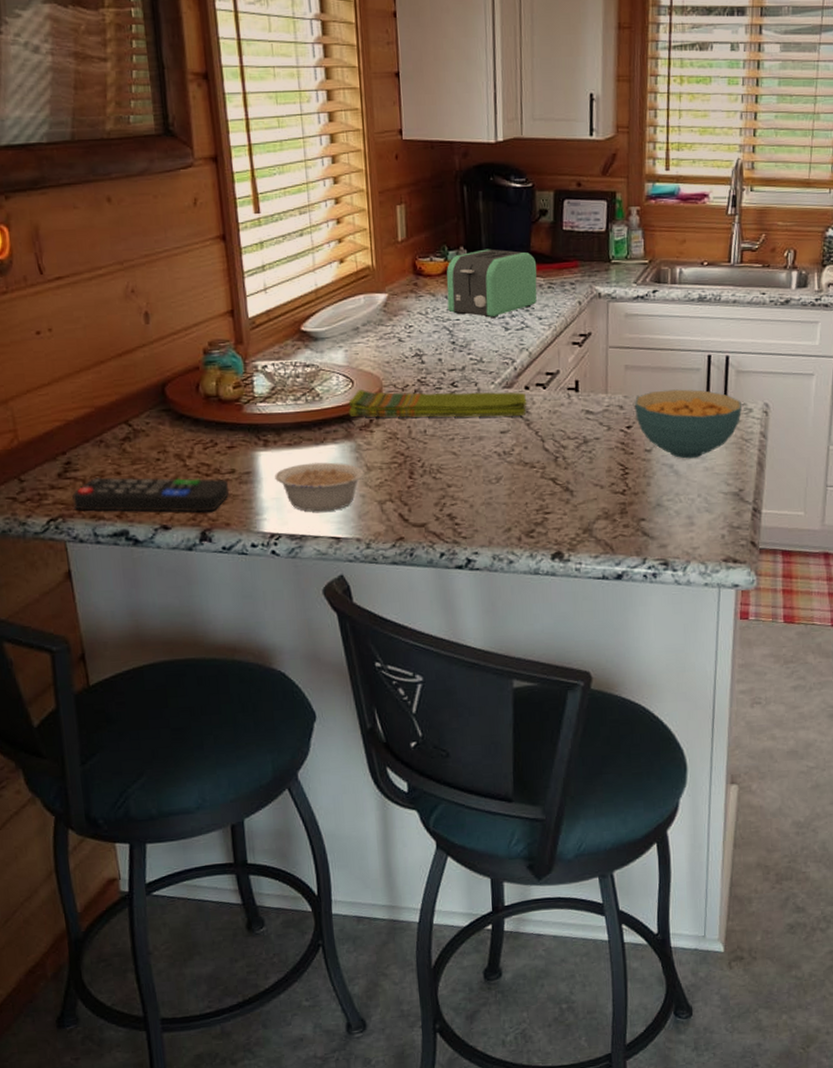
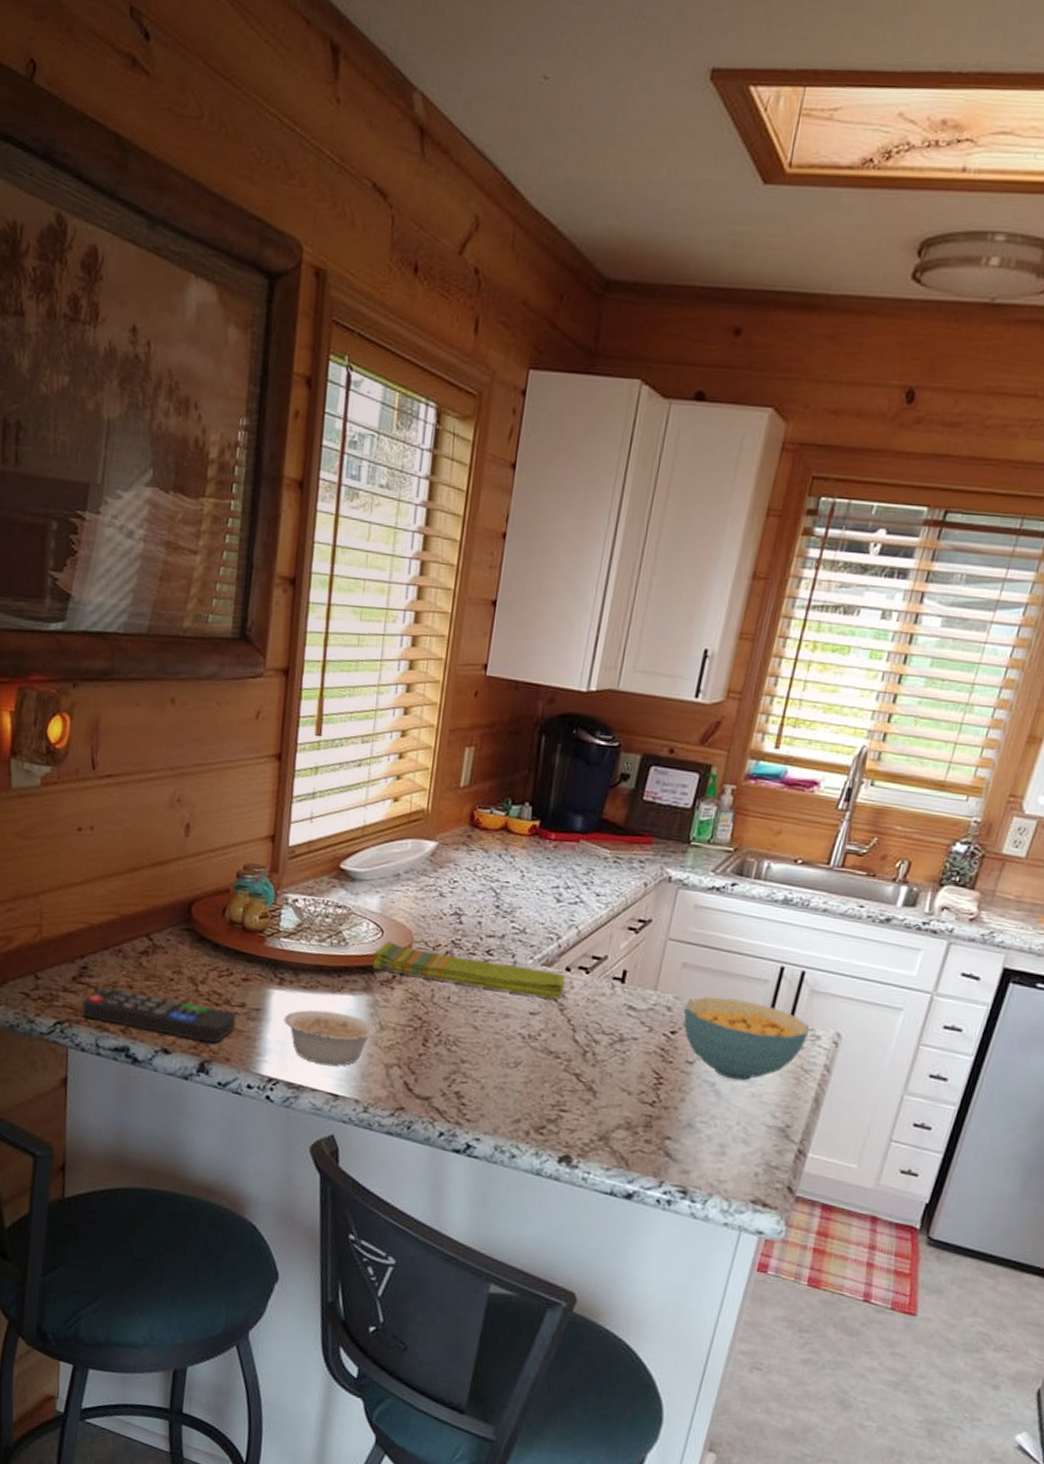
toaster: present [446,249,537,318] -> none [499,808,606,886]

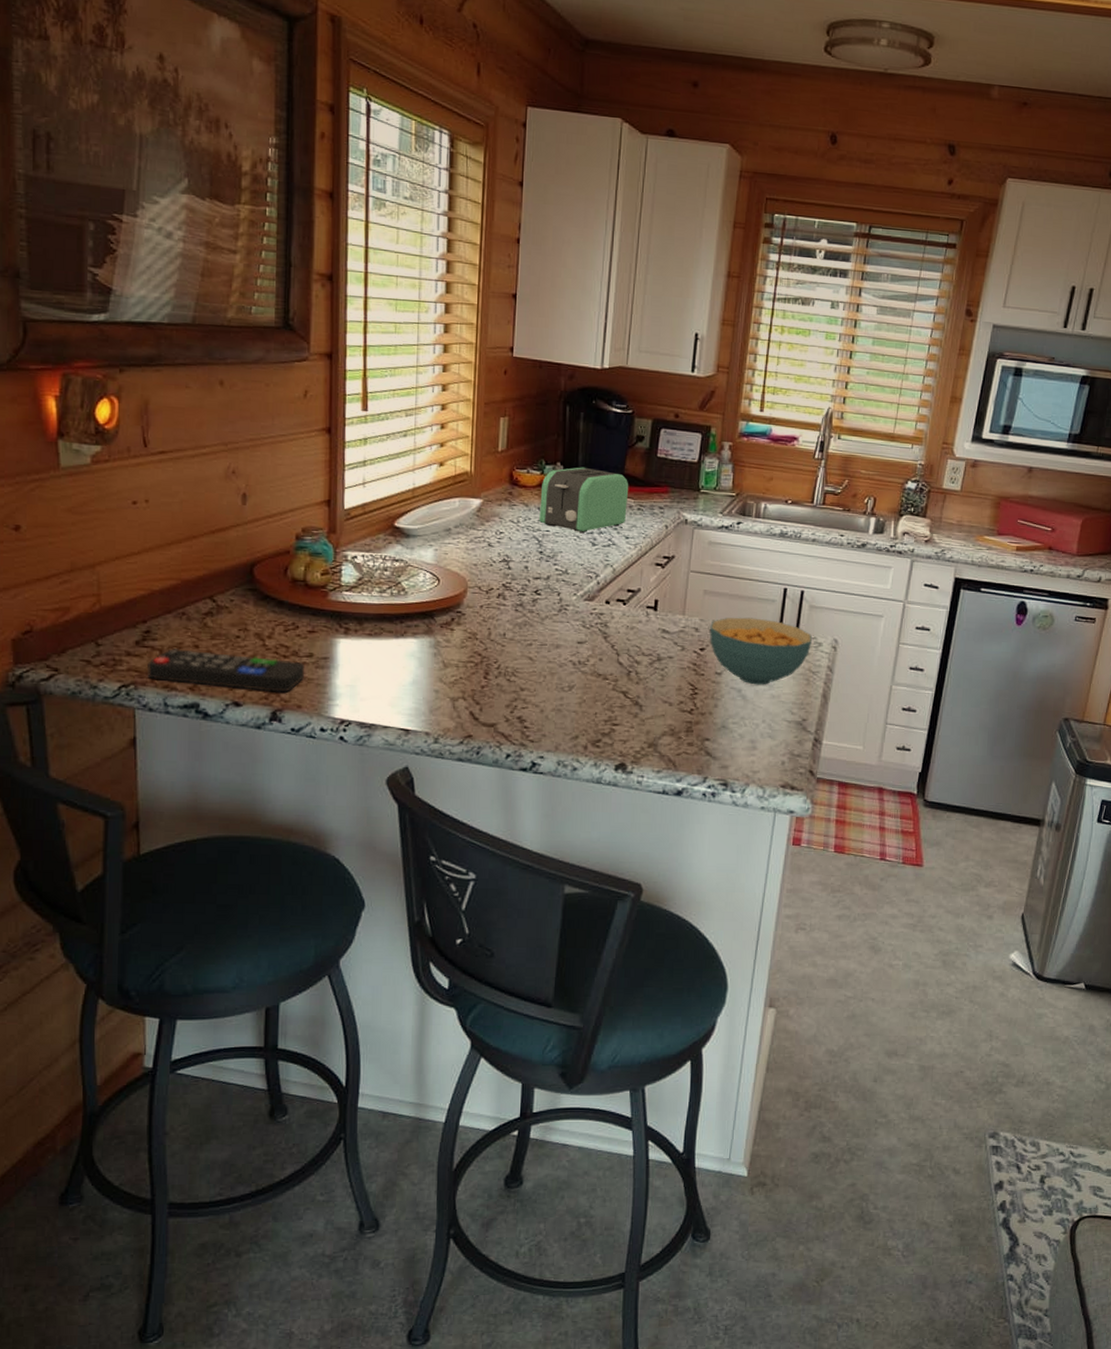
legume: present [284,1010,379,1065] -> none [352,654,443,703]
dish towel: present [372,940,565,999] -> none [432,587,606,628]
toaster: none [499,808,606,886] -> present [539,467,629,533]

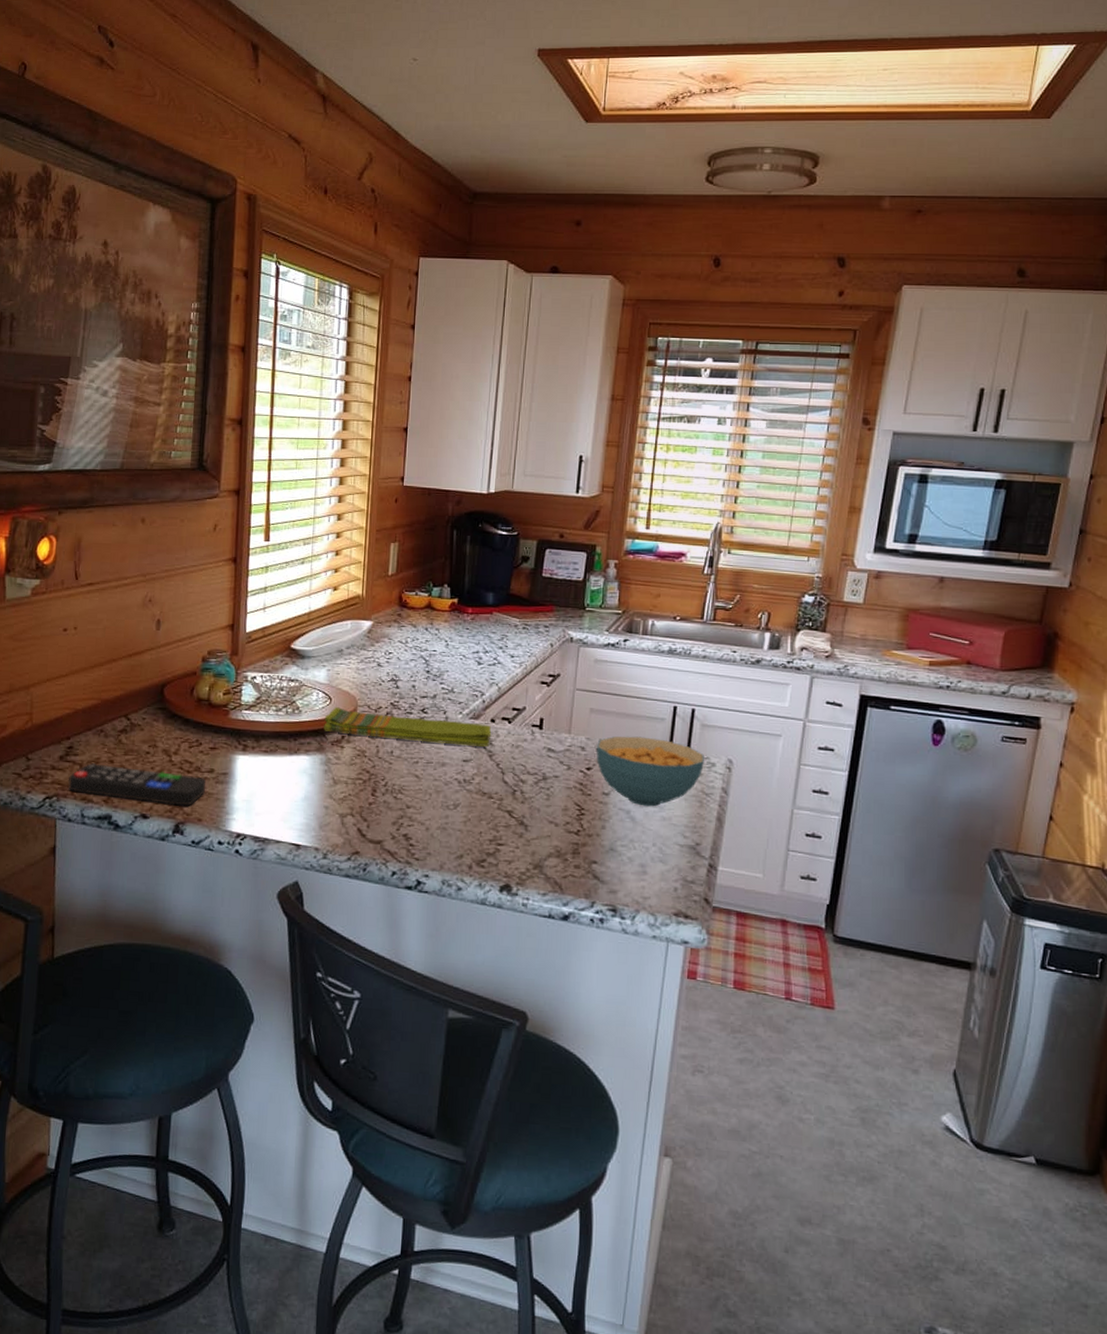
dish towel: none [432,587,606,628] -> present [324,706,491,747]
toaster: present [539,467,629,533] -> none [427,588,514,652]

